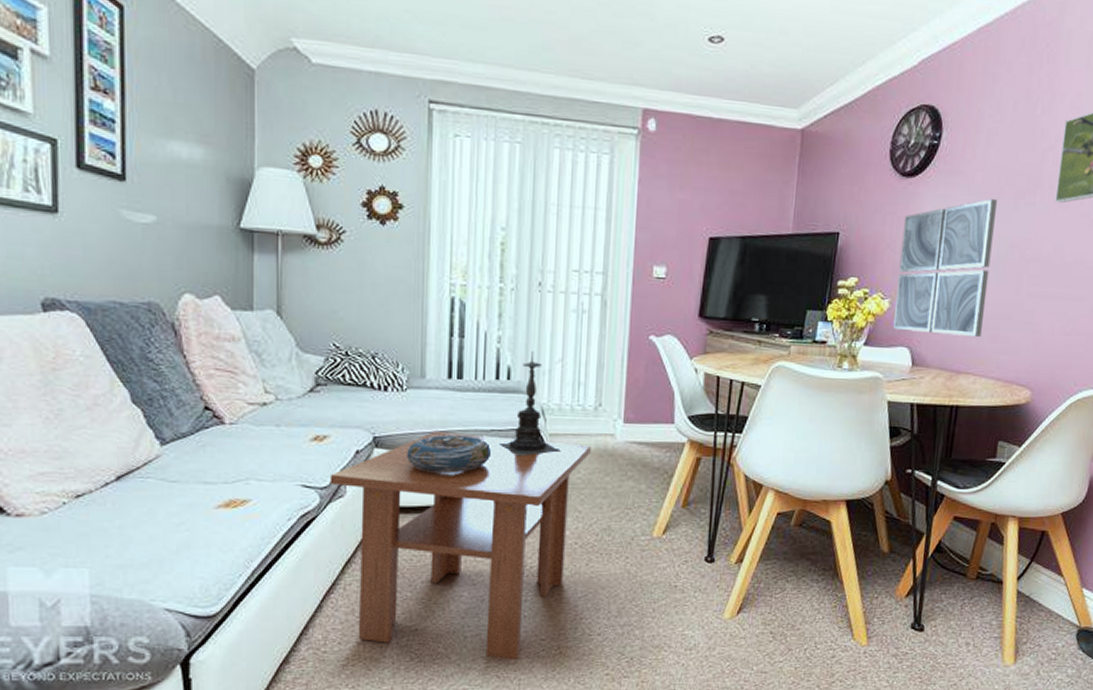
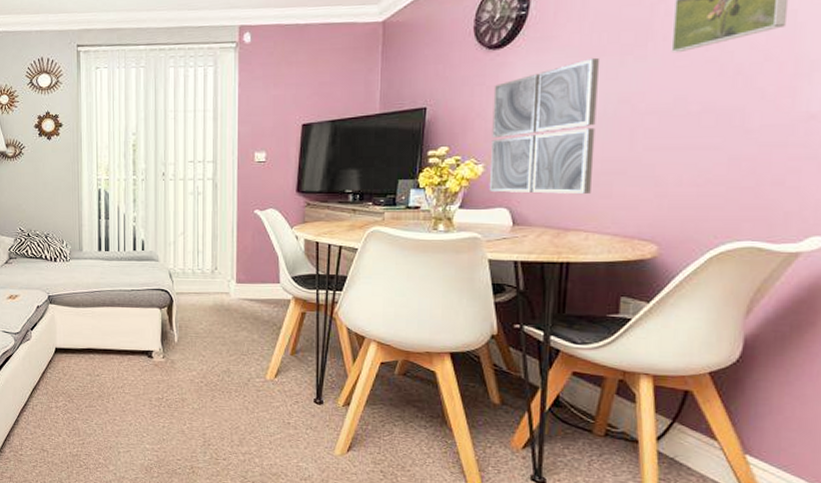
coffee table: present [330,430,591,660] -> none [20,291,210,475]
decorative bowl: present [407,434,492,473] -> none [72,293,133,323]
candle holder: present [497,351,562,457] -> none [137,227,187,311]

